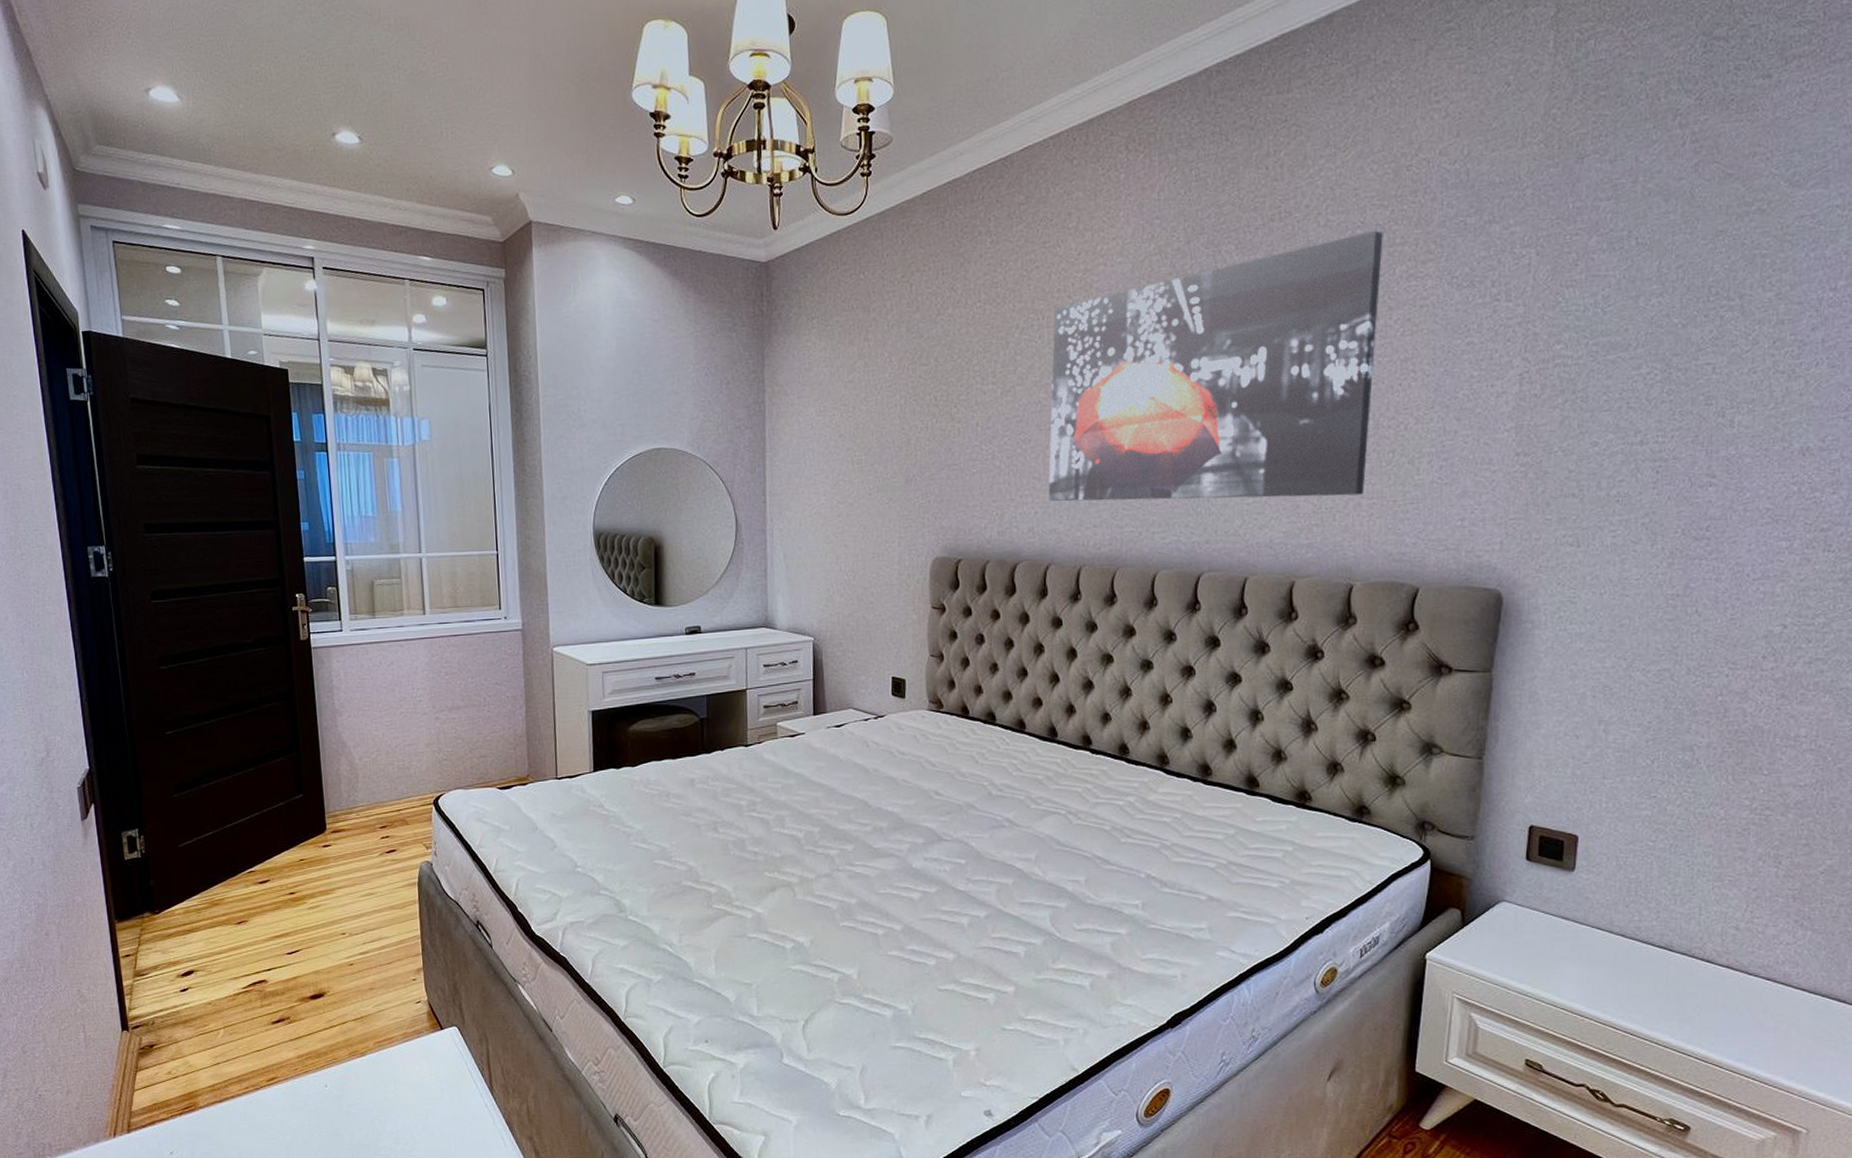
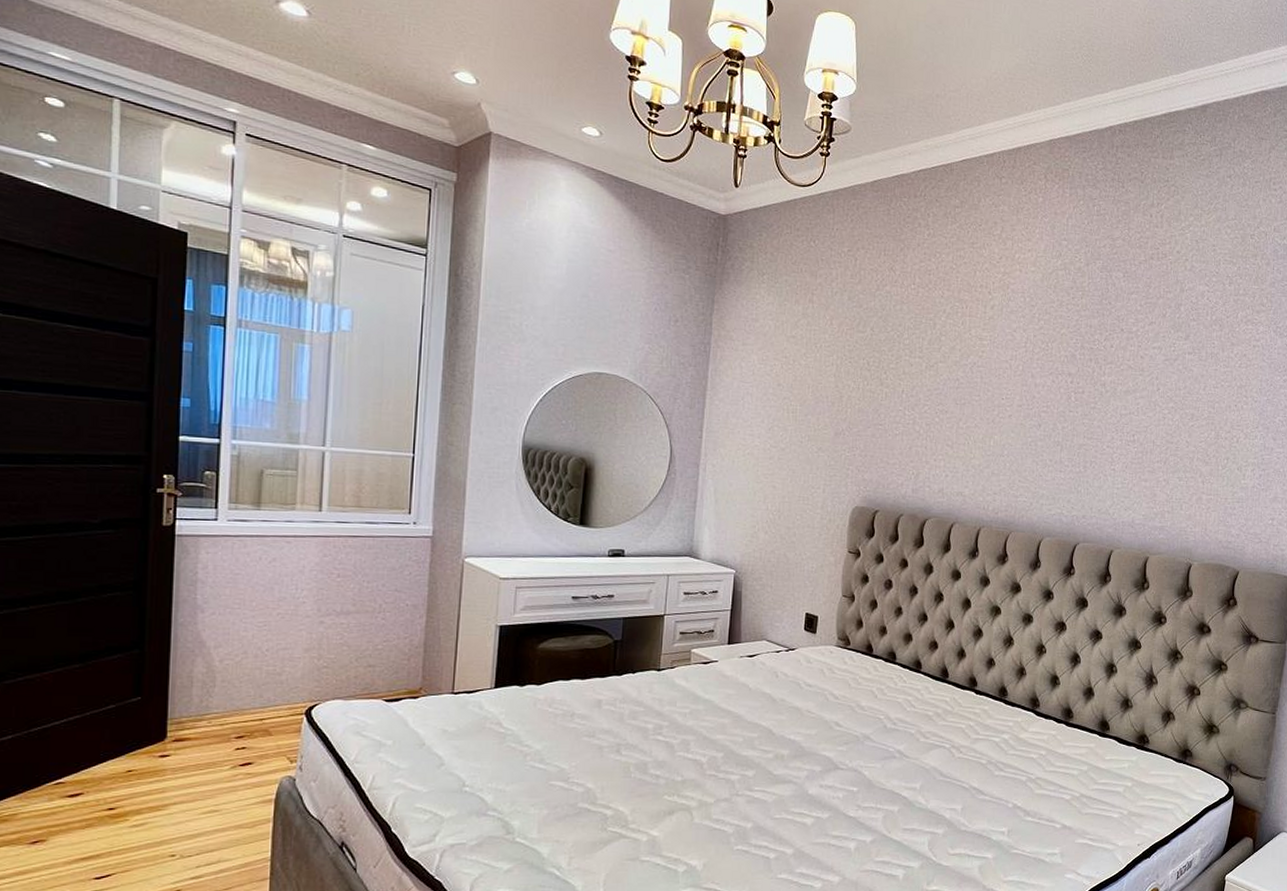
wall art: present [1048,230,1383,502] -> none [958,280,1231,491]

